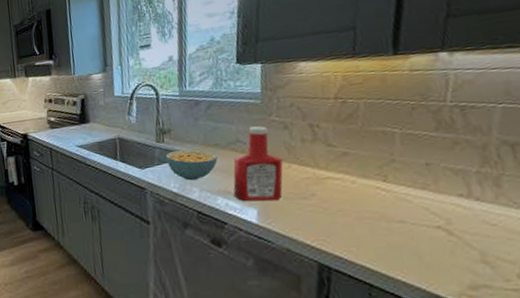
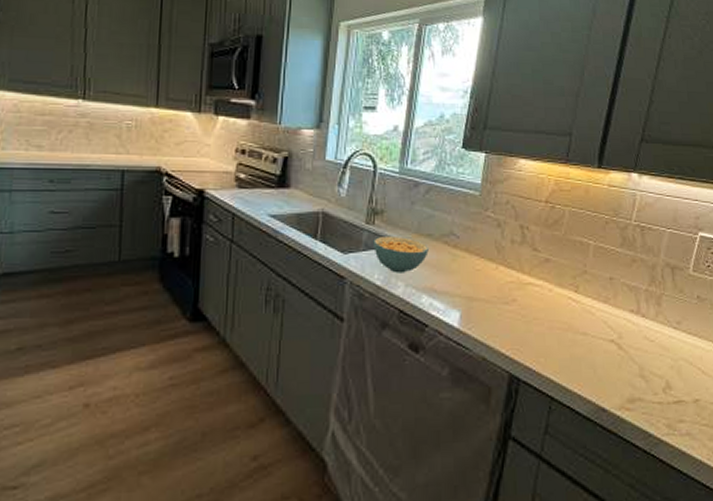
ketchup bottle: present [233,126,284,202] -> none [440,220,491,304]

